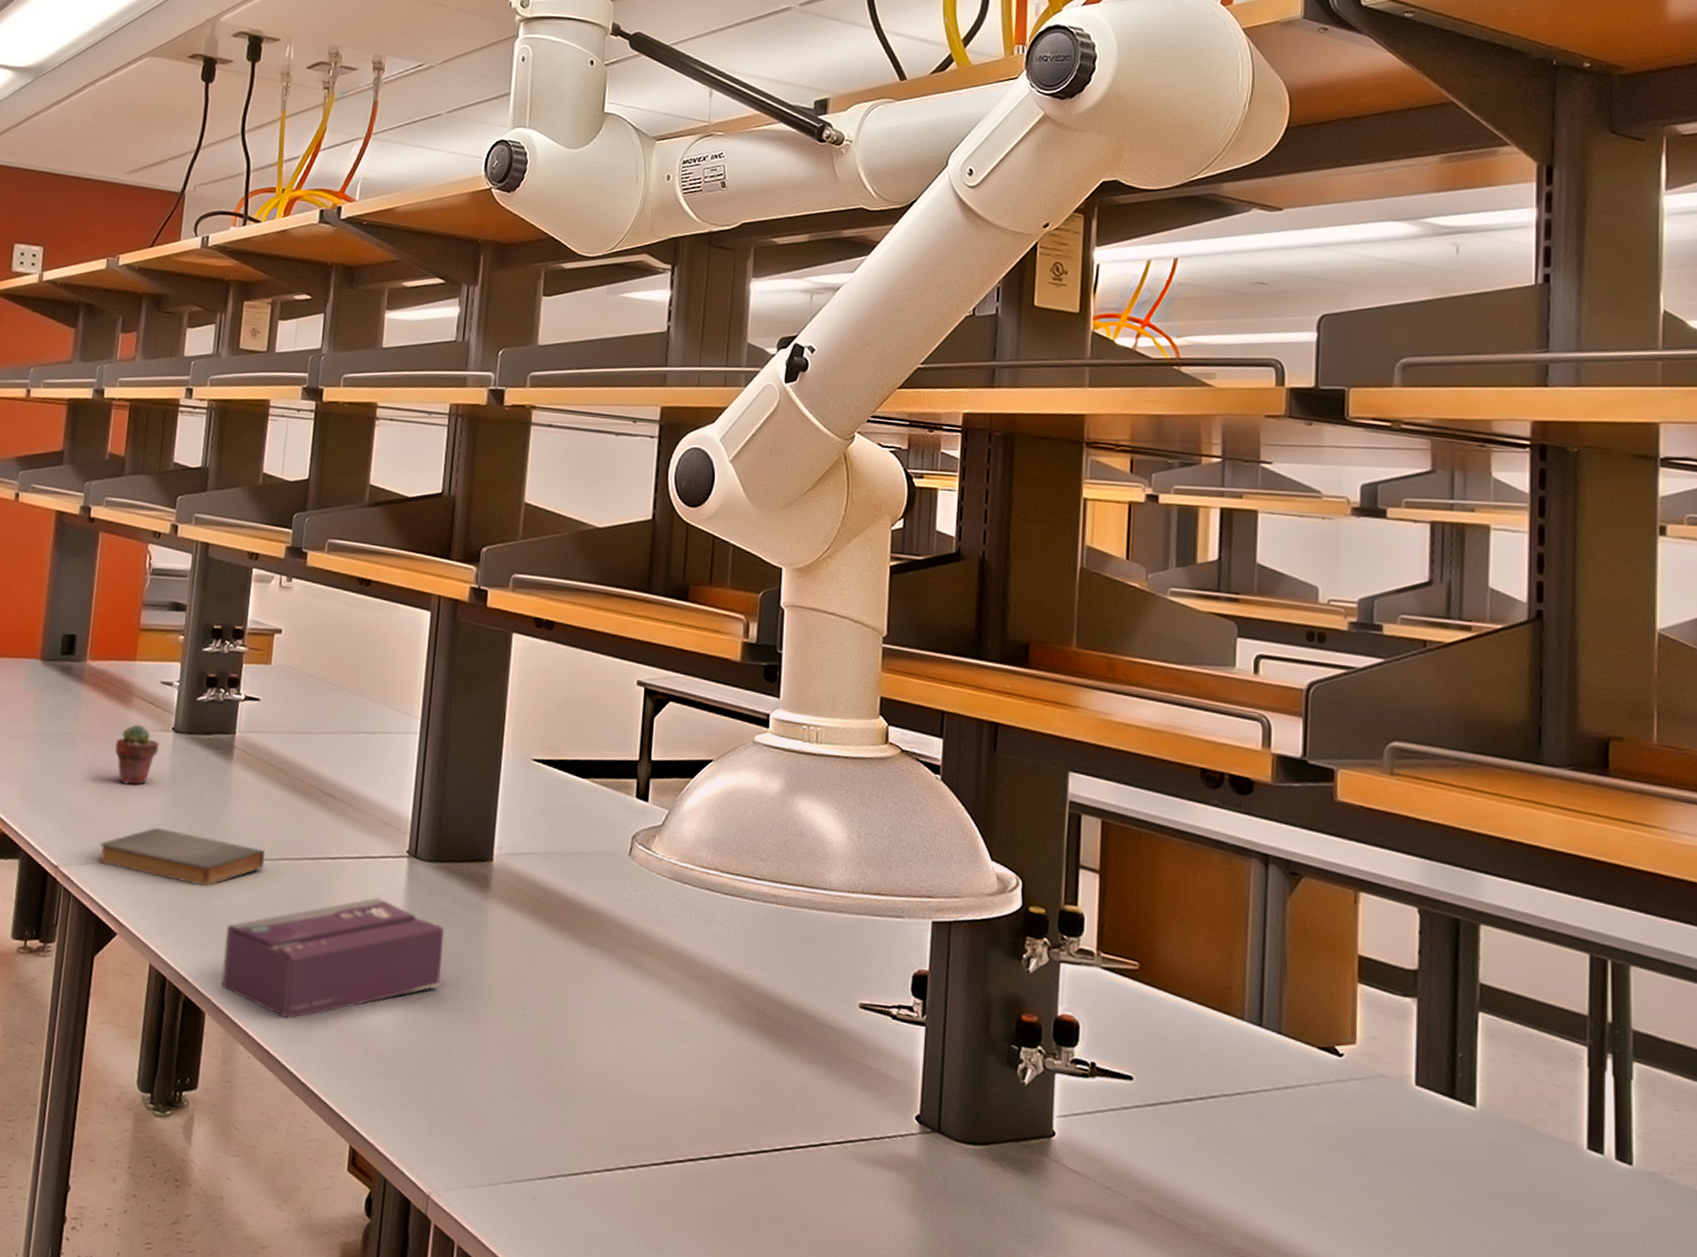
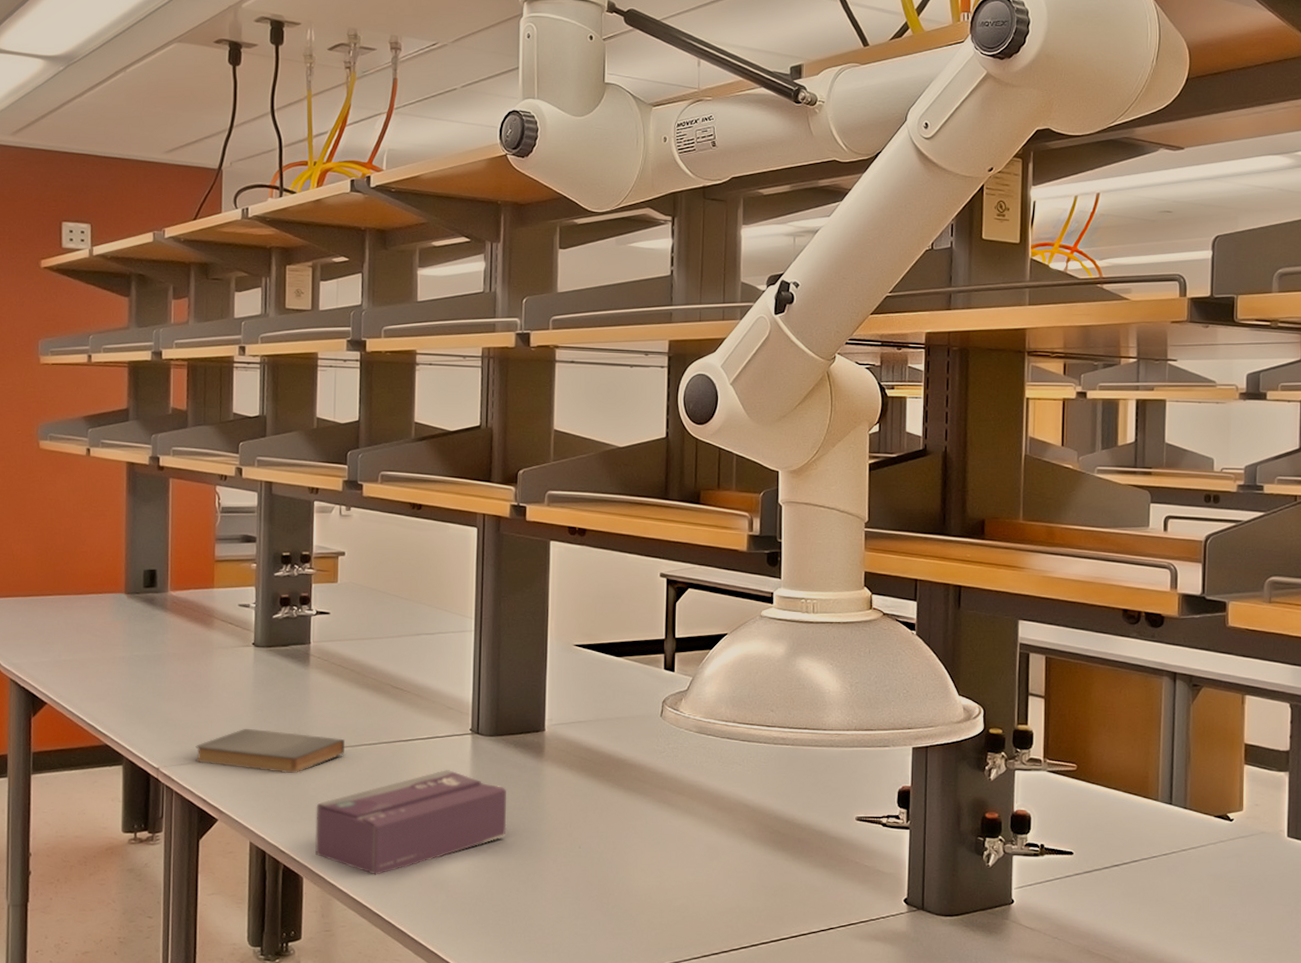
potted succulent: present [115,724,159,786] -> none [201,643,242,694]

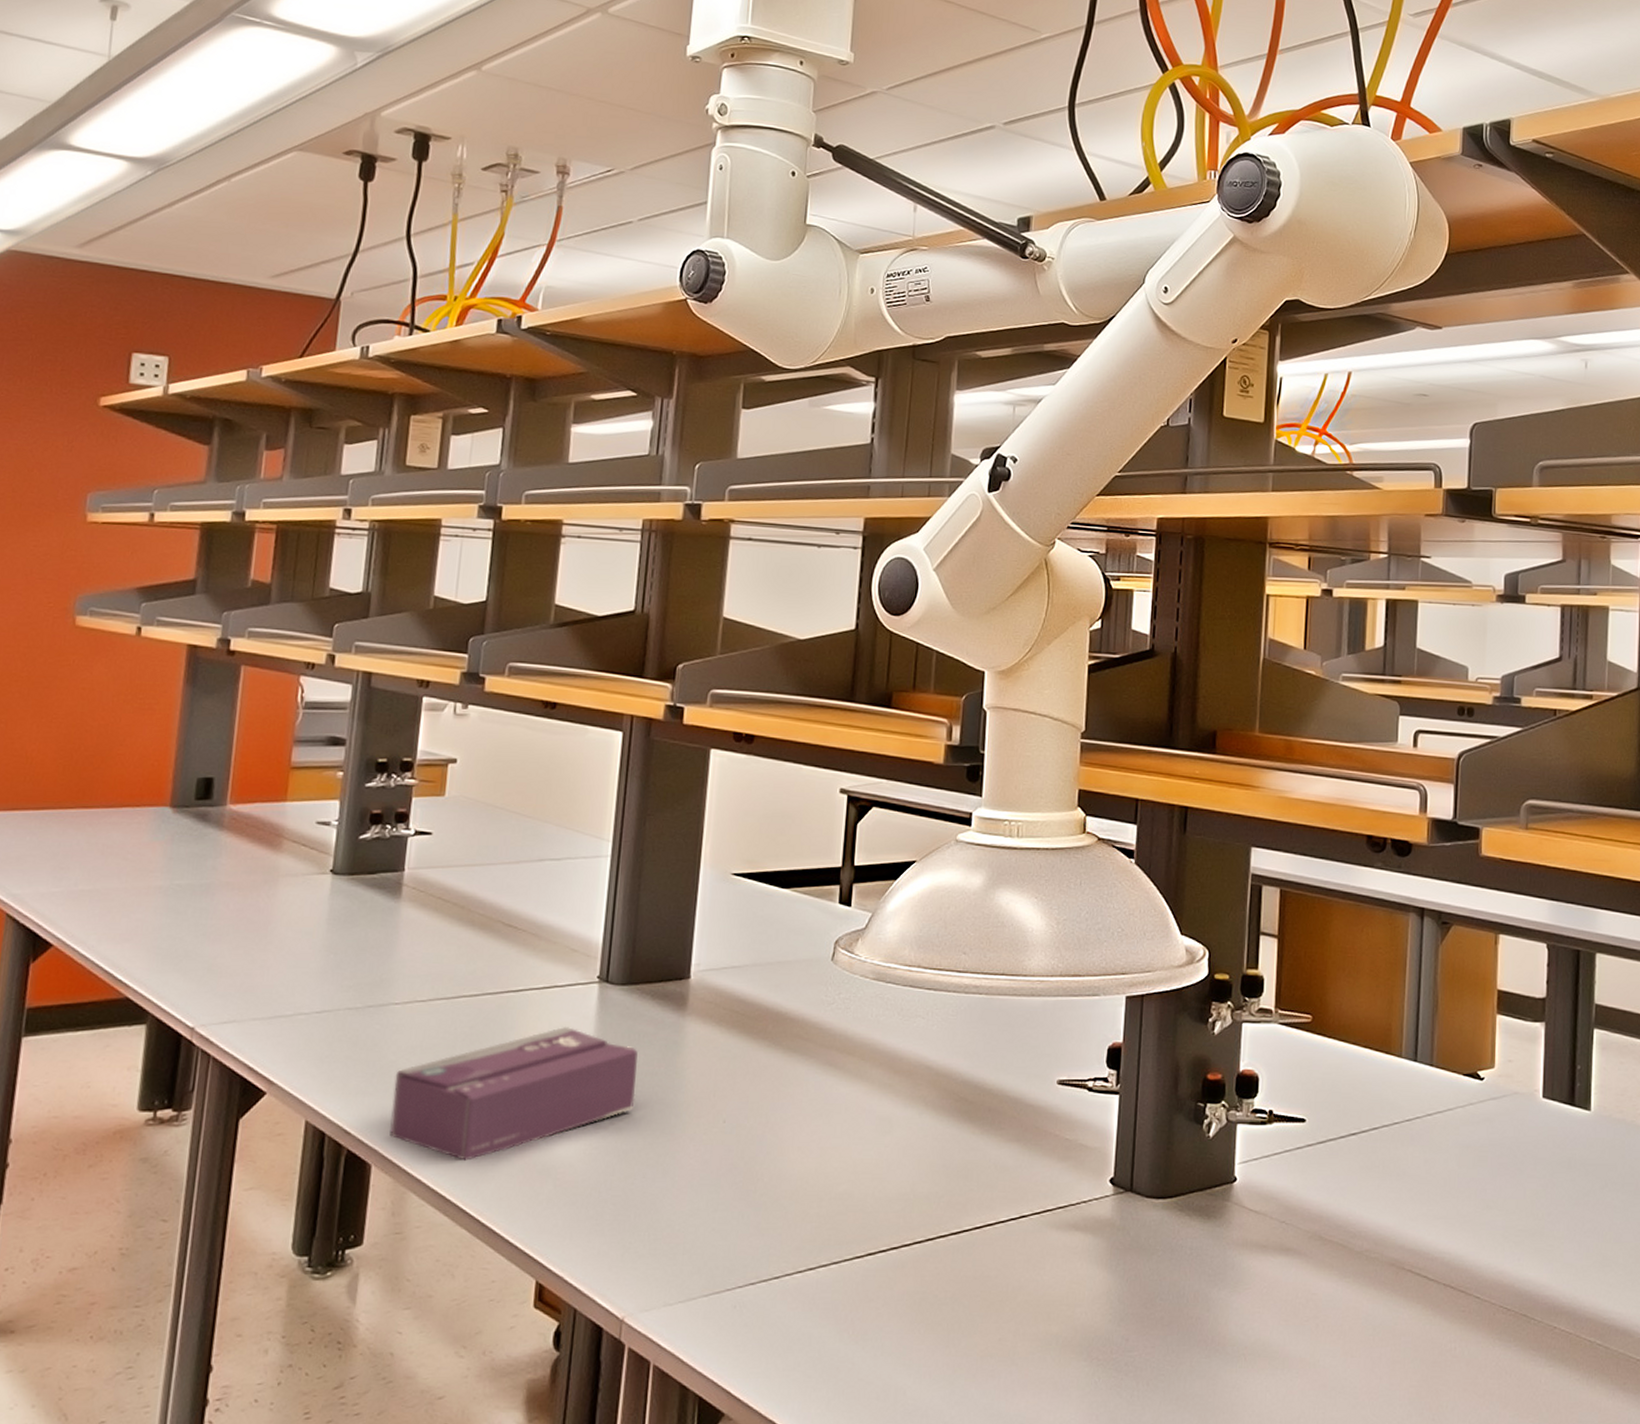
book: present [195,729,345,774] -> none [243,977,439,1034]

